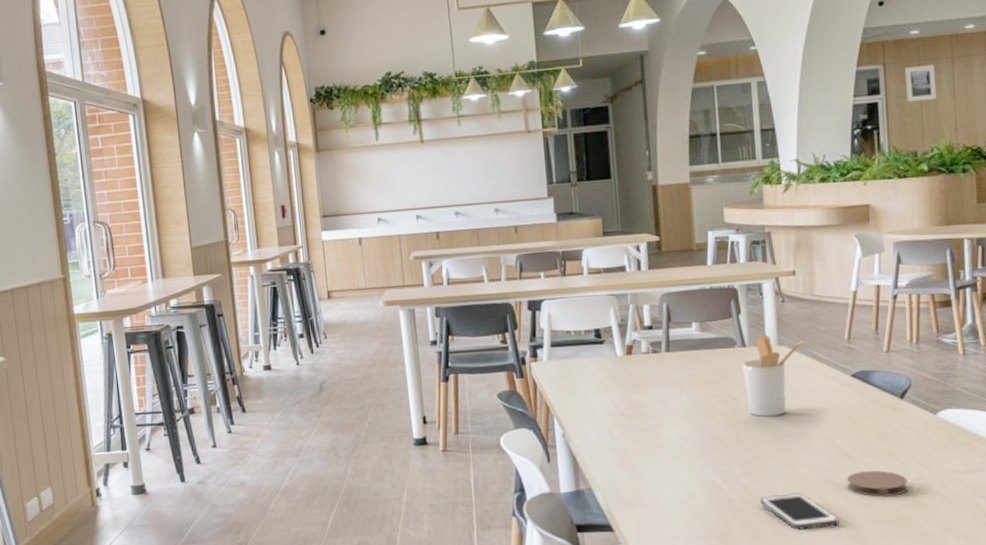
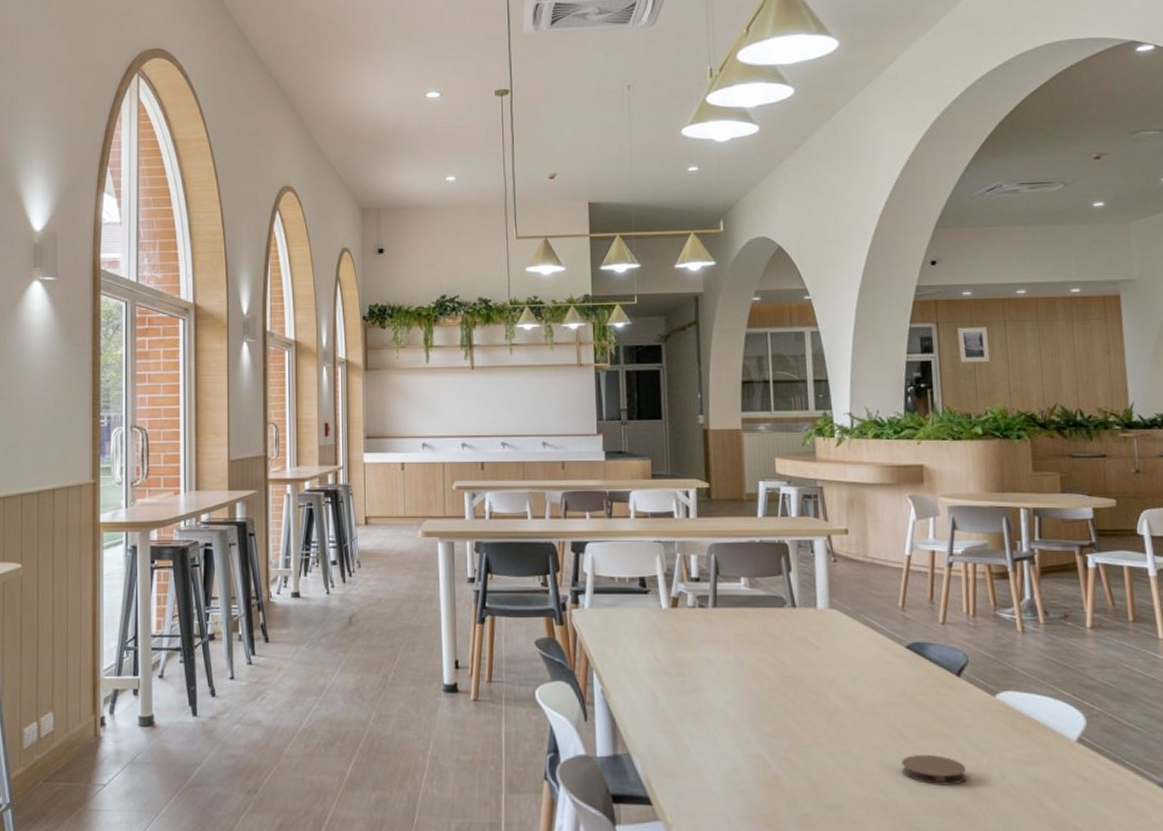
utensil holder: present [742,334,804,417] -> none [792,595,857,687]
cell phone: present [760,493,839,530] -> none [809,774,894,817]

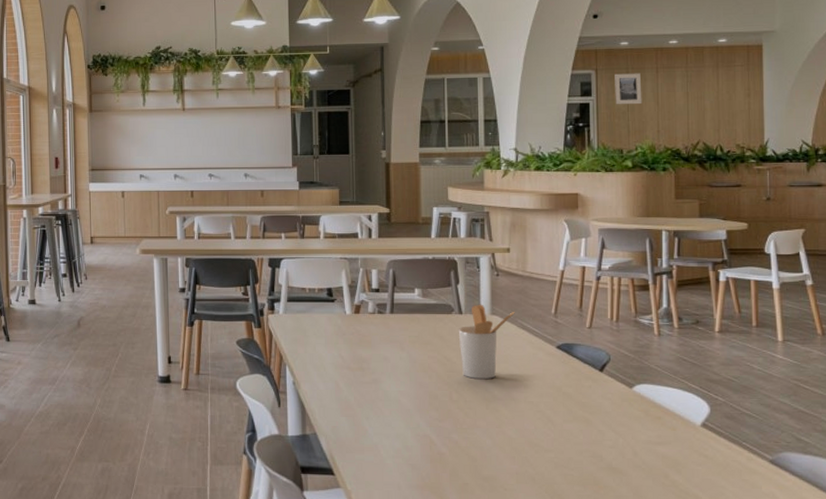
utensil holder: none [792,595,857,687] -> present [458,304,515,380]
coaster: present [902,755,966,785] -> none [549,436,604,461]

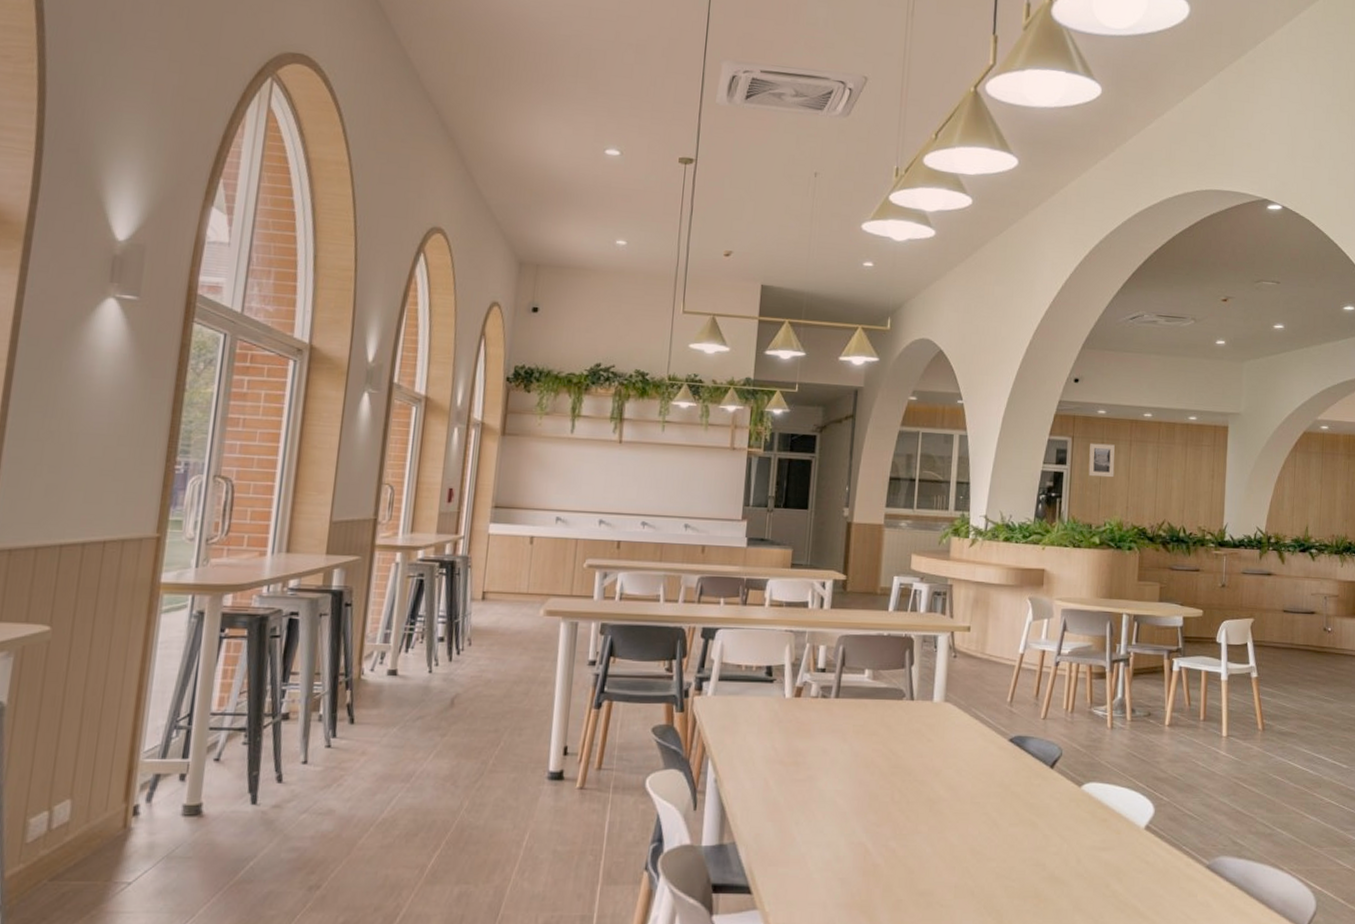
utensil holder: present [458,304,515,380] -> none [907,689,970,777]

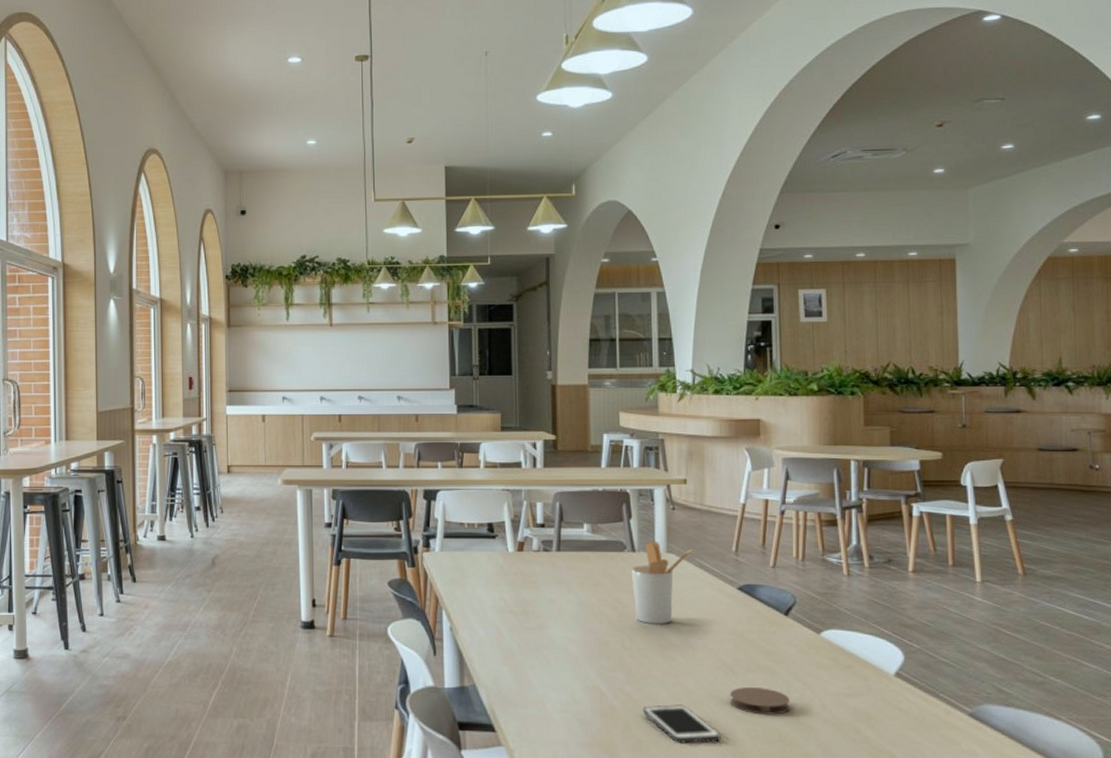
cell phone: none [906,861,979,902] -> present [643,704,721,743]
utensil holder: none [907,689,970,777] -> present [631,541,693,625]
coaster: none [992,842,1048,870] -> present [730,687,790,715]

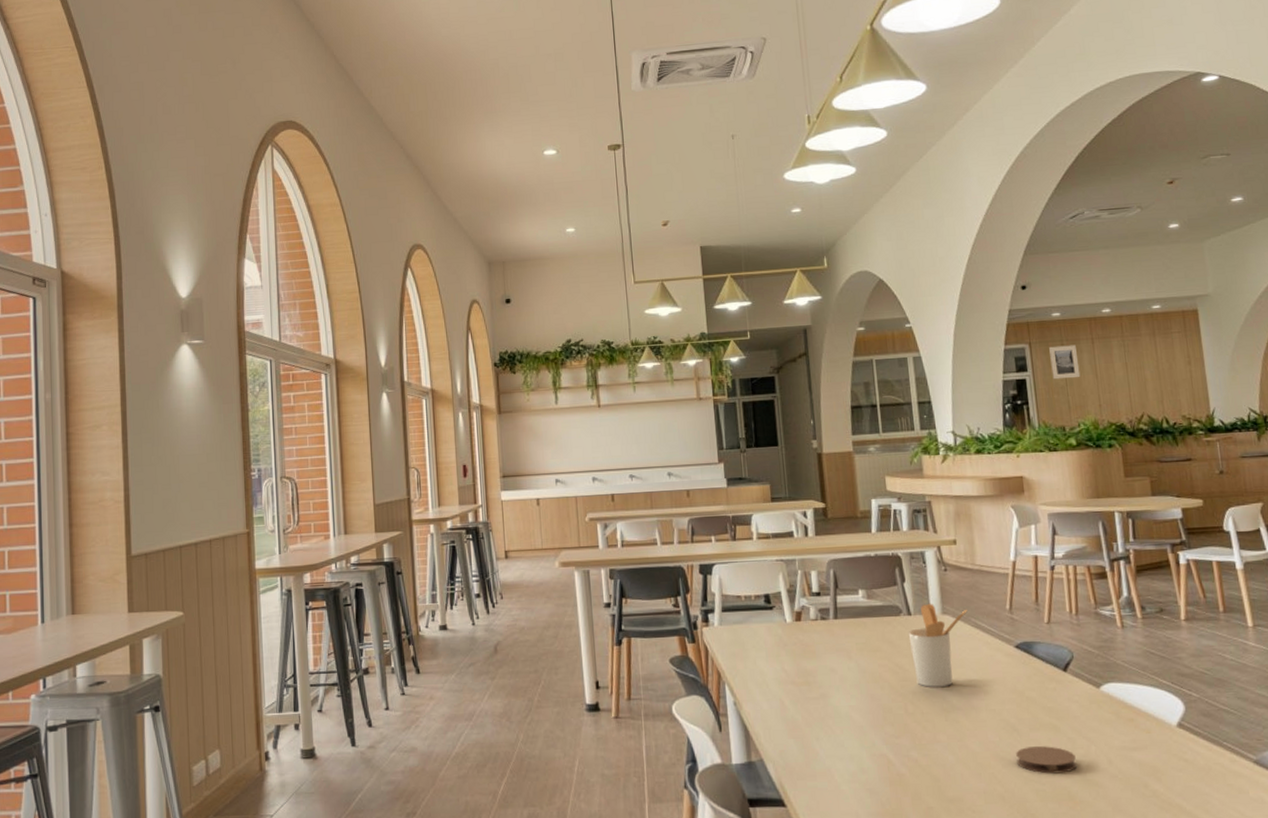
cell phone: present [643,704,721,743] -> none [931,768,1011,808]

